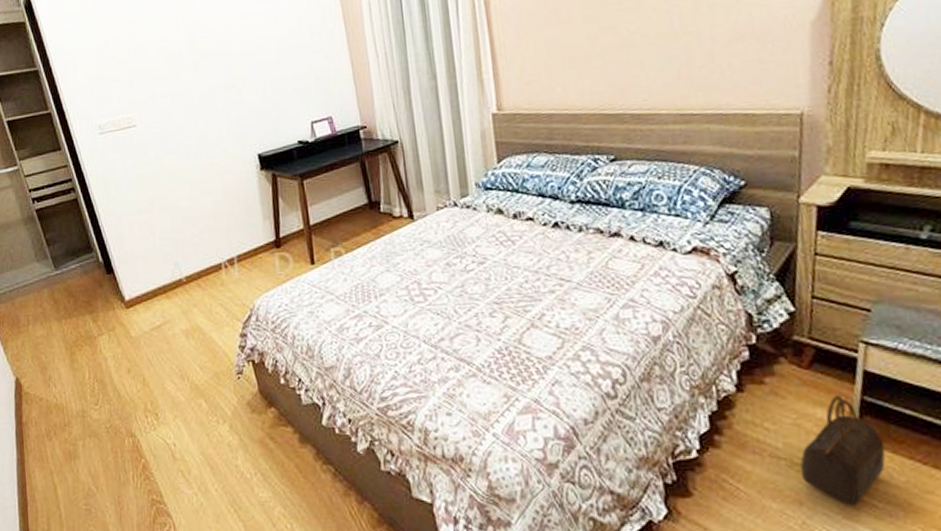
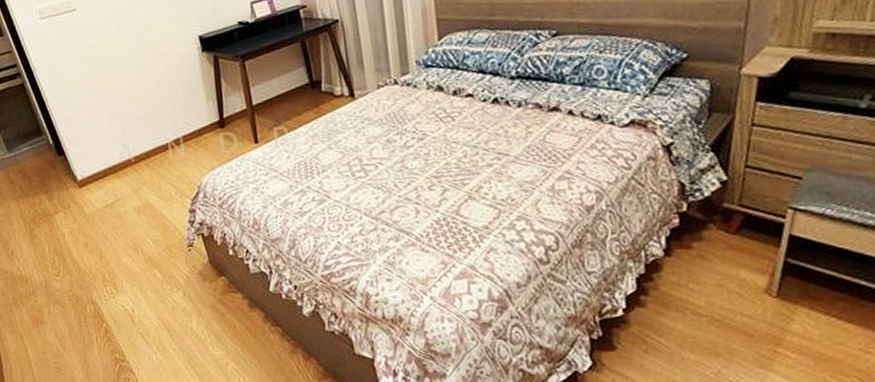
handbag: present [800,395,886,507] -> none [720,258,803,358]

